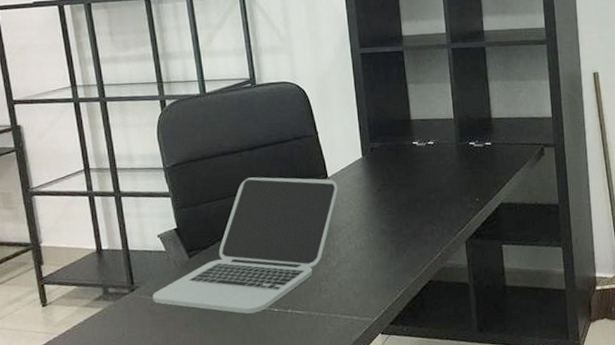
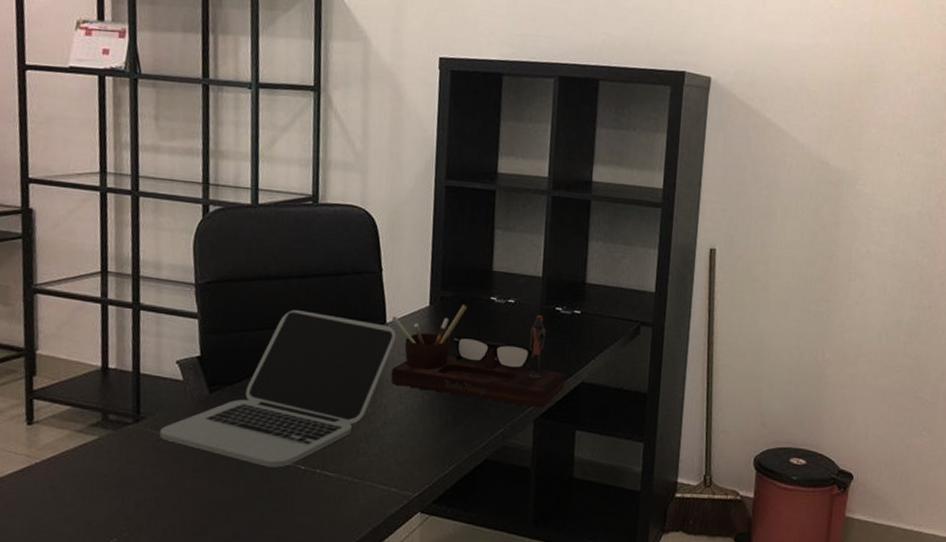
desk organizer: none [332,151,487,231] -> present [391,304,566,408]

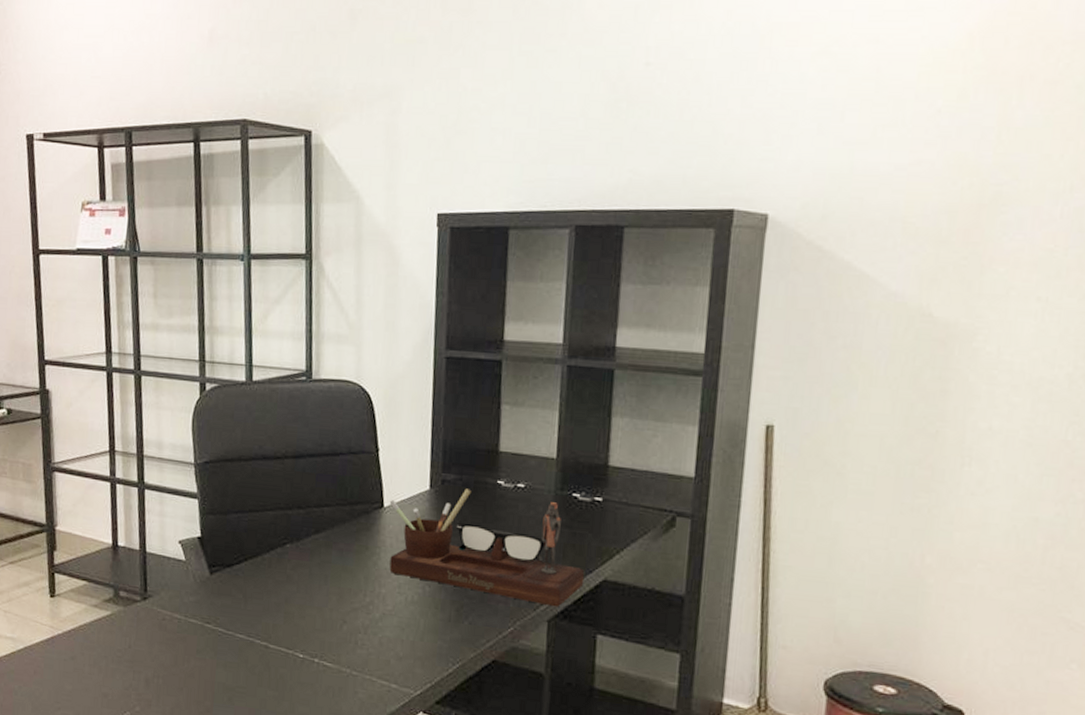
laptop: present [159,310,397,468] -> none [165,491,395,654]

